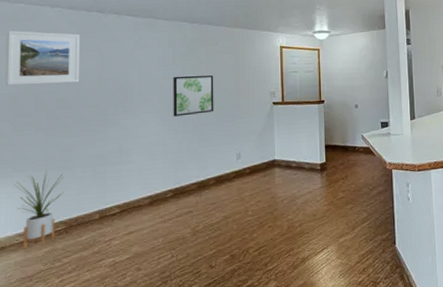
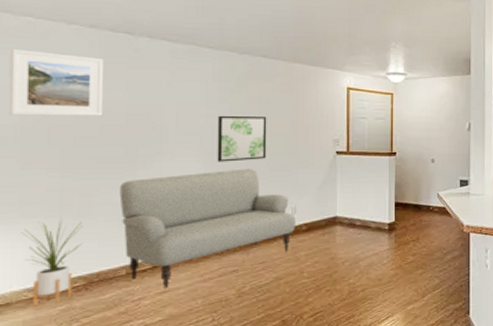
sofa: none [93,121,240,230] -> present [119,168,296,289]

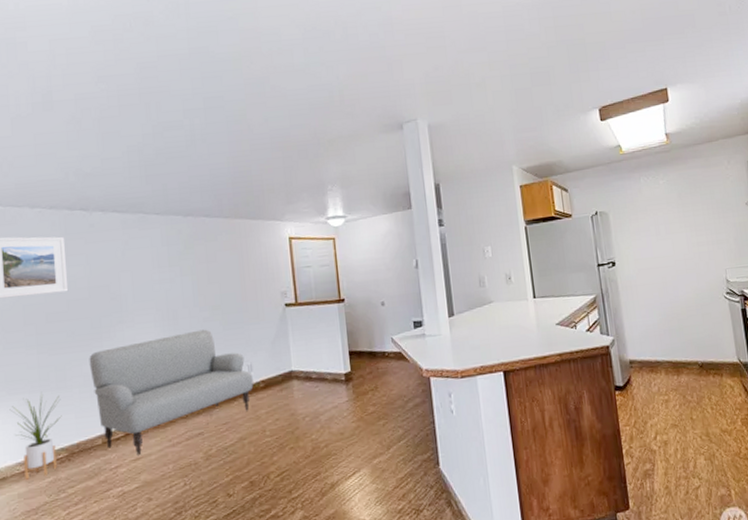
wall art: present [217,115,267,162] -> none [170,276,219,326]

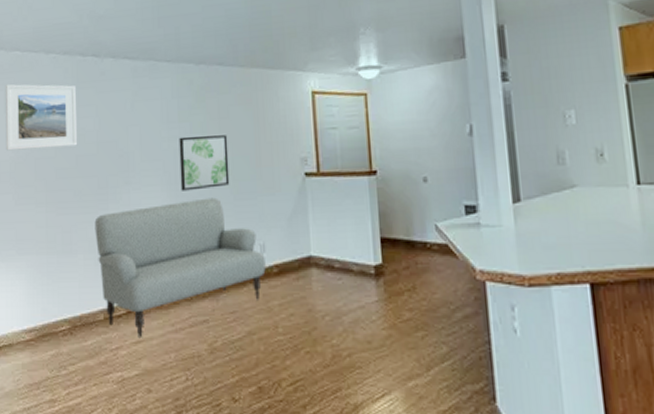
house plant: present [9,394,62,480] -> none [18,257,66,350]
wall art: none [170,276,219,326] -> present [179,135,230,191]

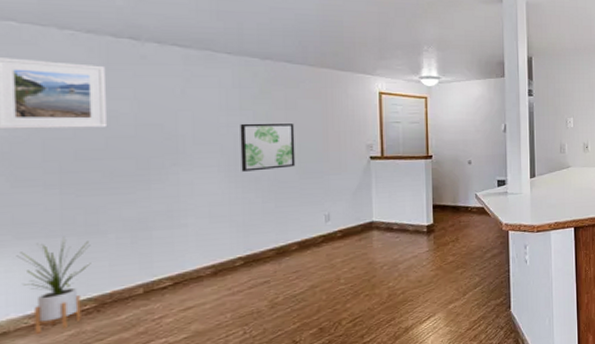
house plant: none [18,257,66,350] -> present [16,239,91,334]
sofa: present [94,197,266,339] -> none [131,177,330,306]

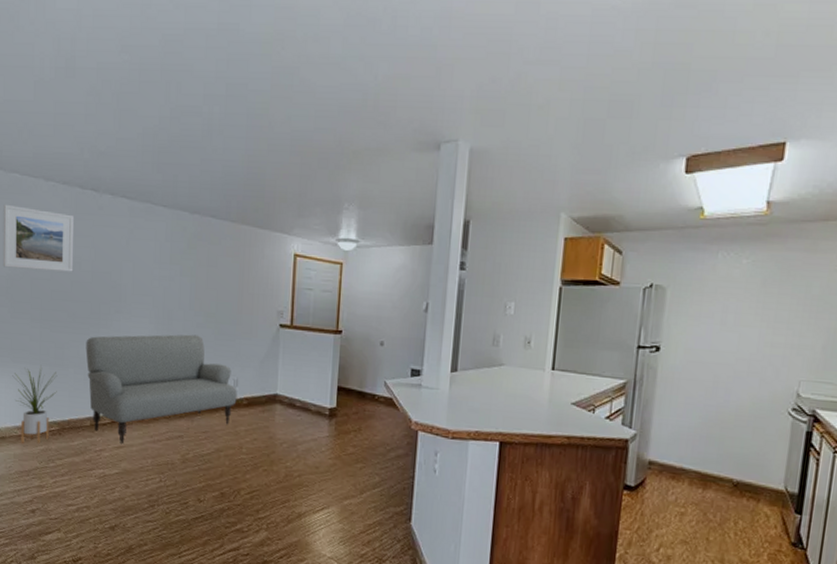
sofa: none [131,177,330,306] -> present [85,334,237,445]
wall art: present [240,123,296,172] -> none [167,277,214,327]

